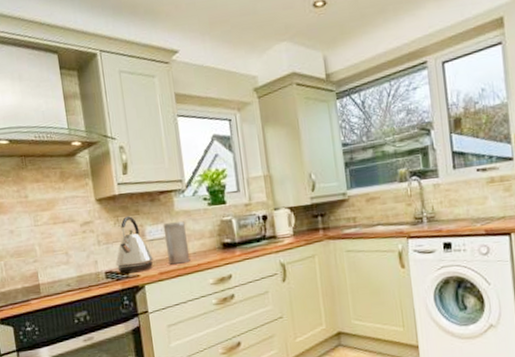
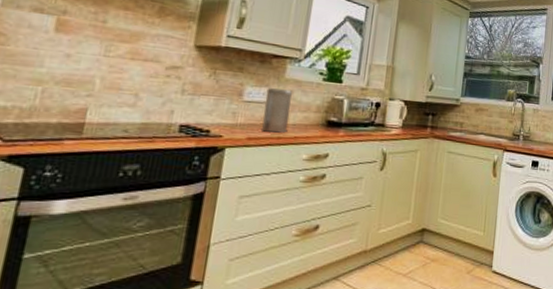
kettle: present [115,216,153,274] -> none [196,71,245,133]

